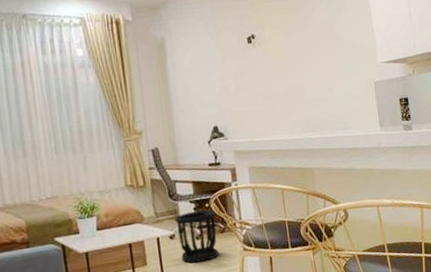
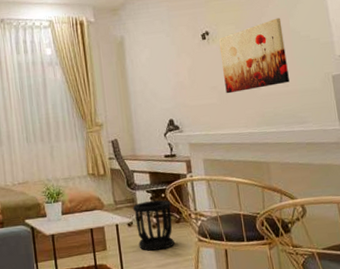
wall art: none [264,23,334,100] -> present [218,18,290,94]

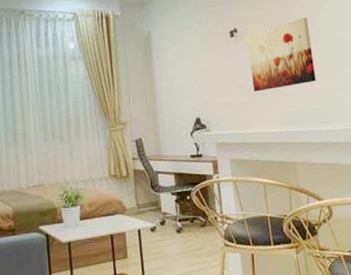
wastebasket: present [132,200,175,251] -> none [156,202,200,258]

